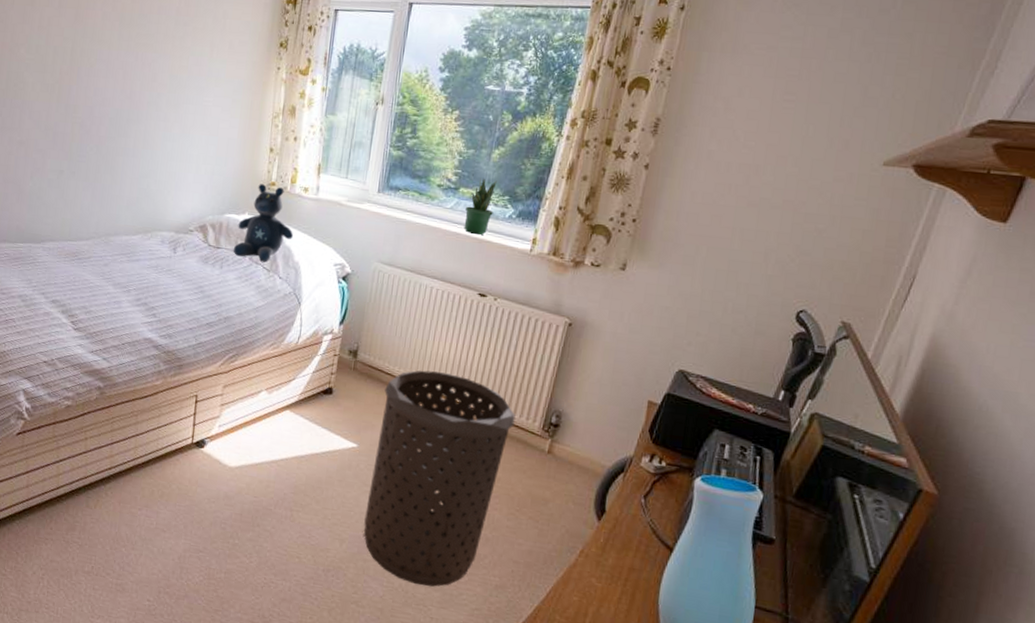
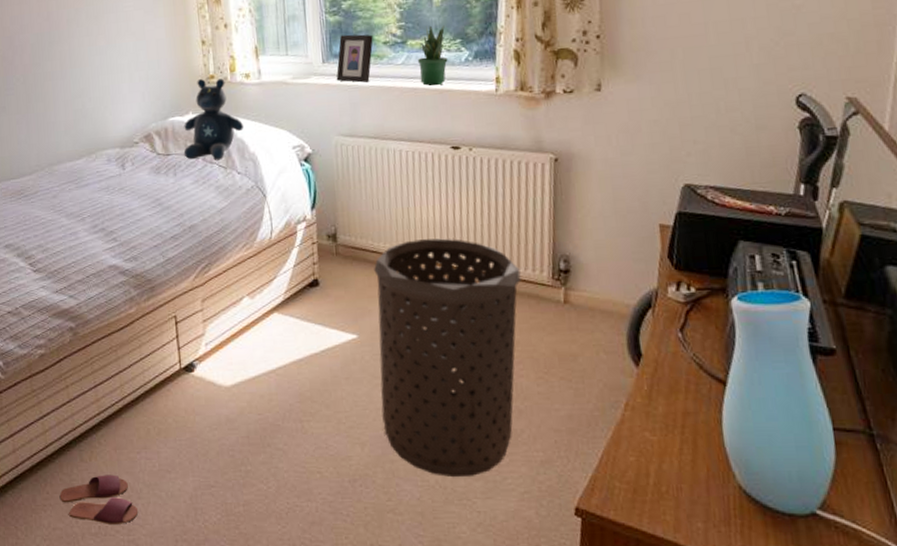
slippers: none [62,522,131,569] -> present [60,474,139,524]
picture frame: none [387,170,429,220] -> present [336,34,373,84]

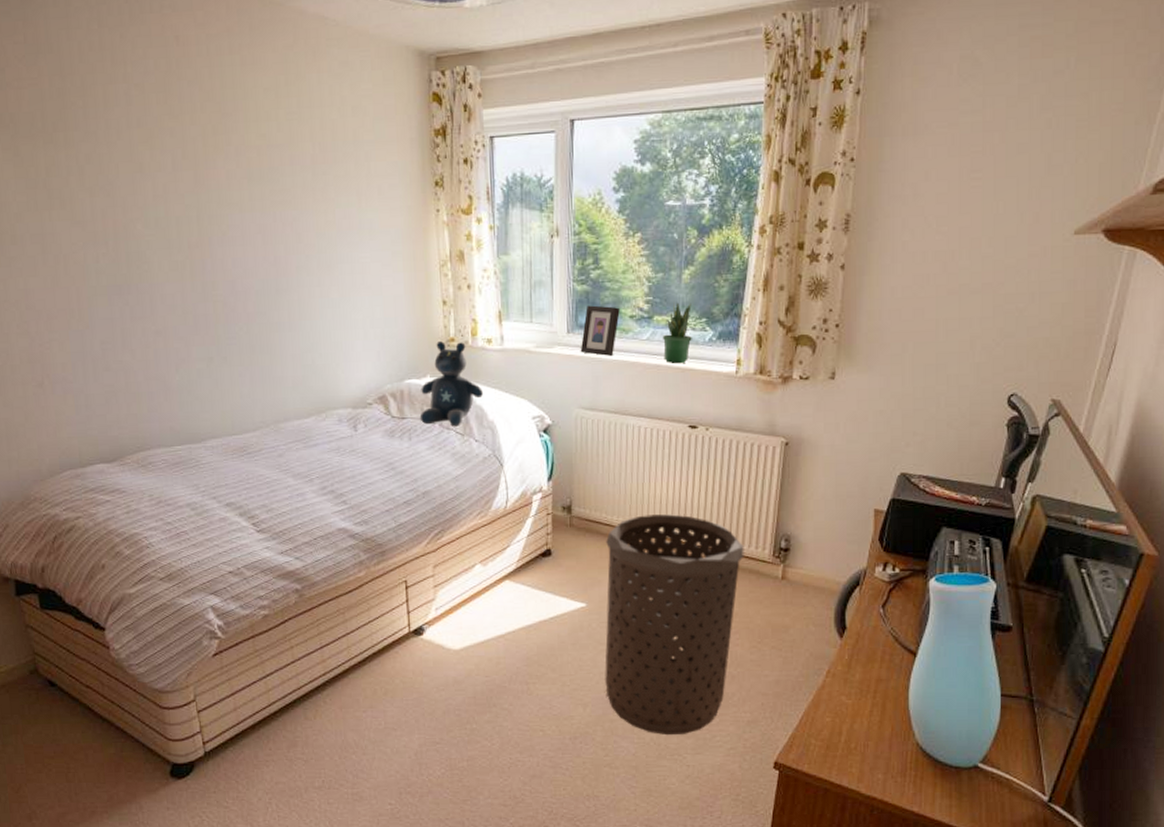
slippers: present [60,474,139,524] -> none [283,732,363,778]

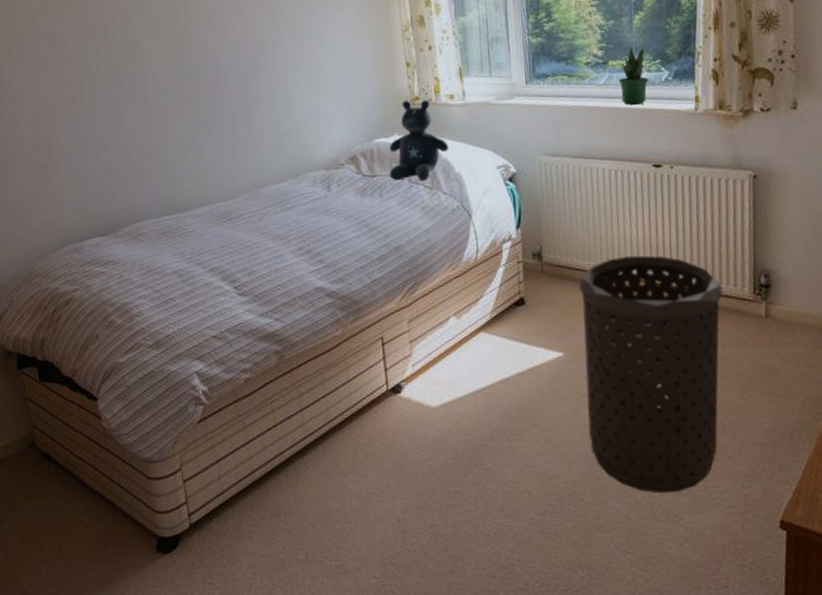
picture frame: present [580,305,620,357] -> none [539,55,575,104]

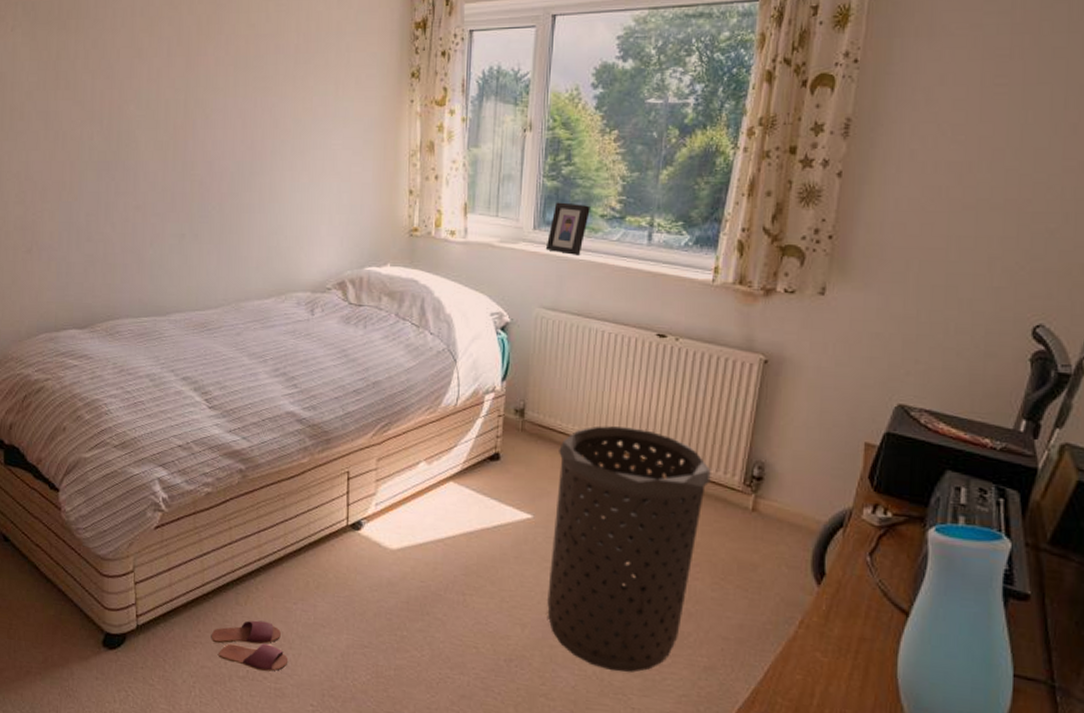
slippers: none [266,499,346,550] -> present [212,620,289,672]
stuffed bear: present [389,100,449,181] -> none [376,231,443,318]
picture frame: none [539,55,575,104] -> present [545,202,590,257]
planter: present [619,46,648,106] -> none [634,203,668,269]

